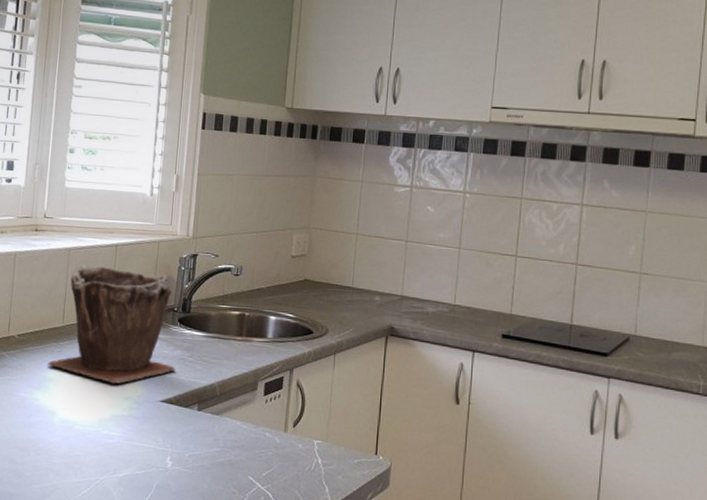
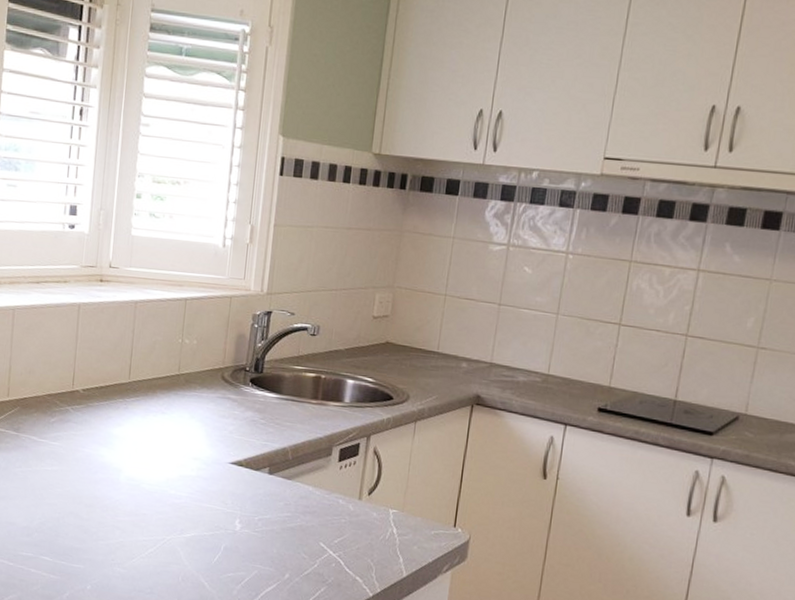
plant pot: present [48,264,176,384] -> none [113,318,246,444]

